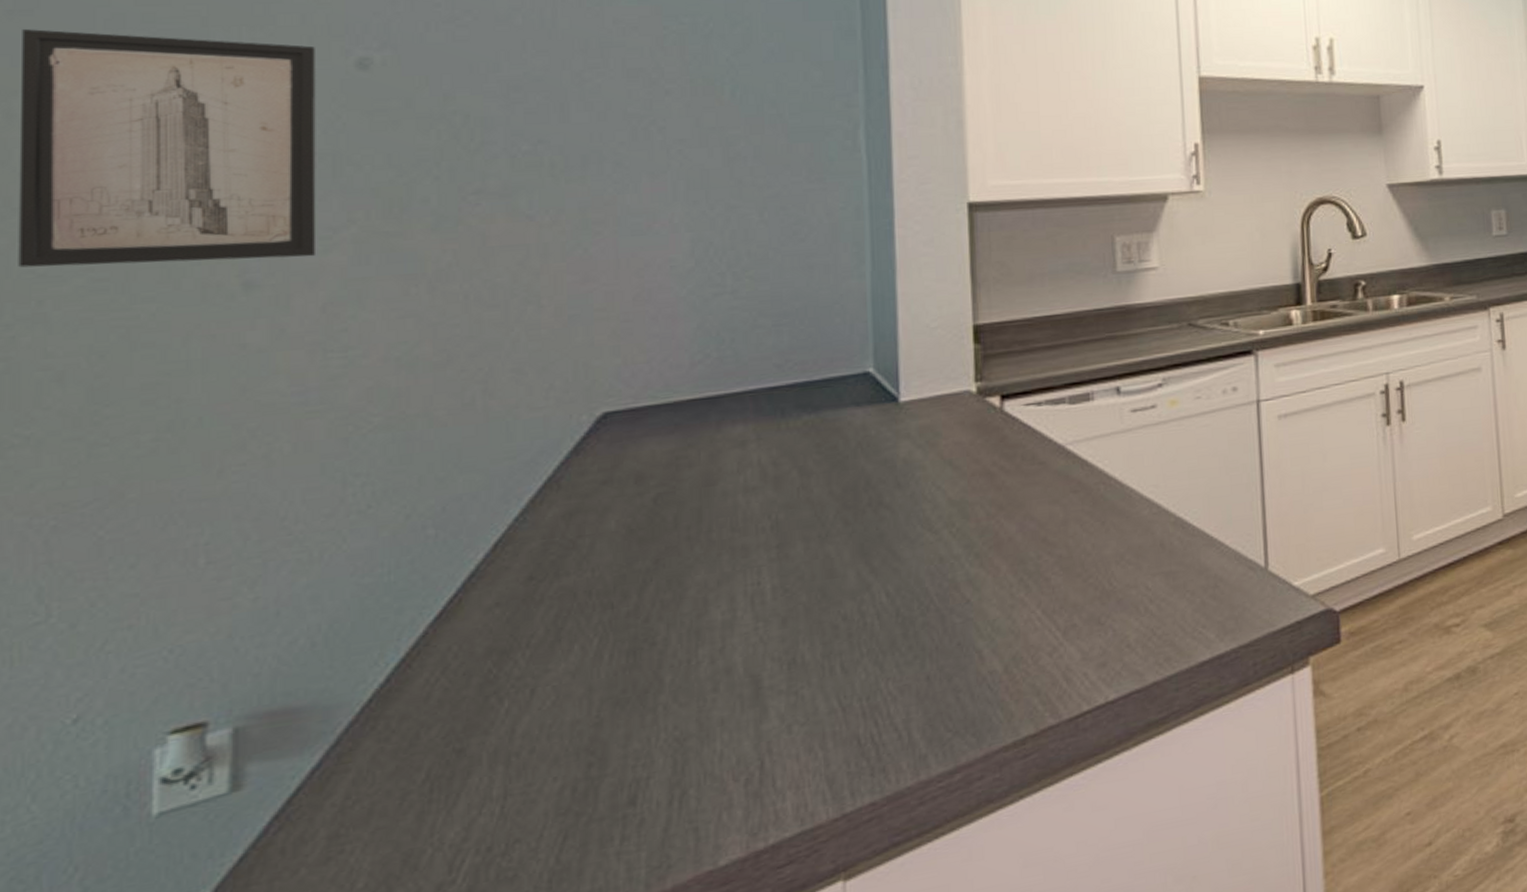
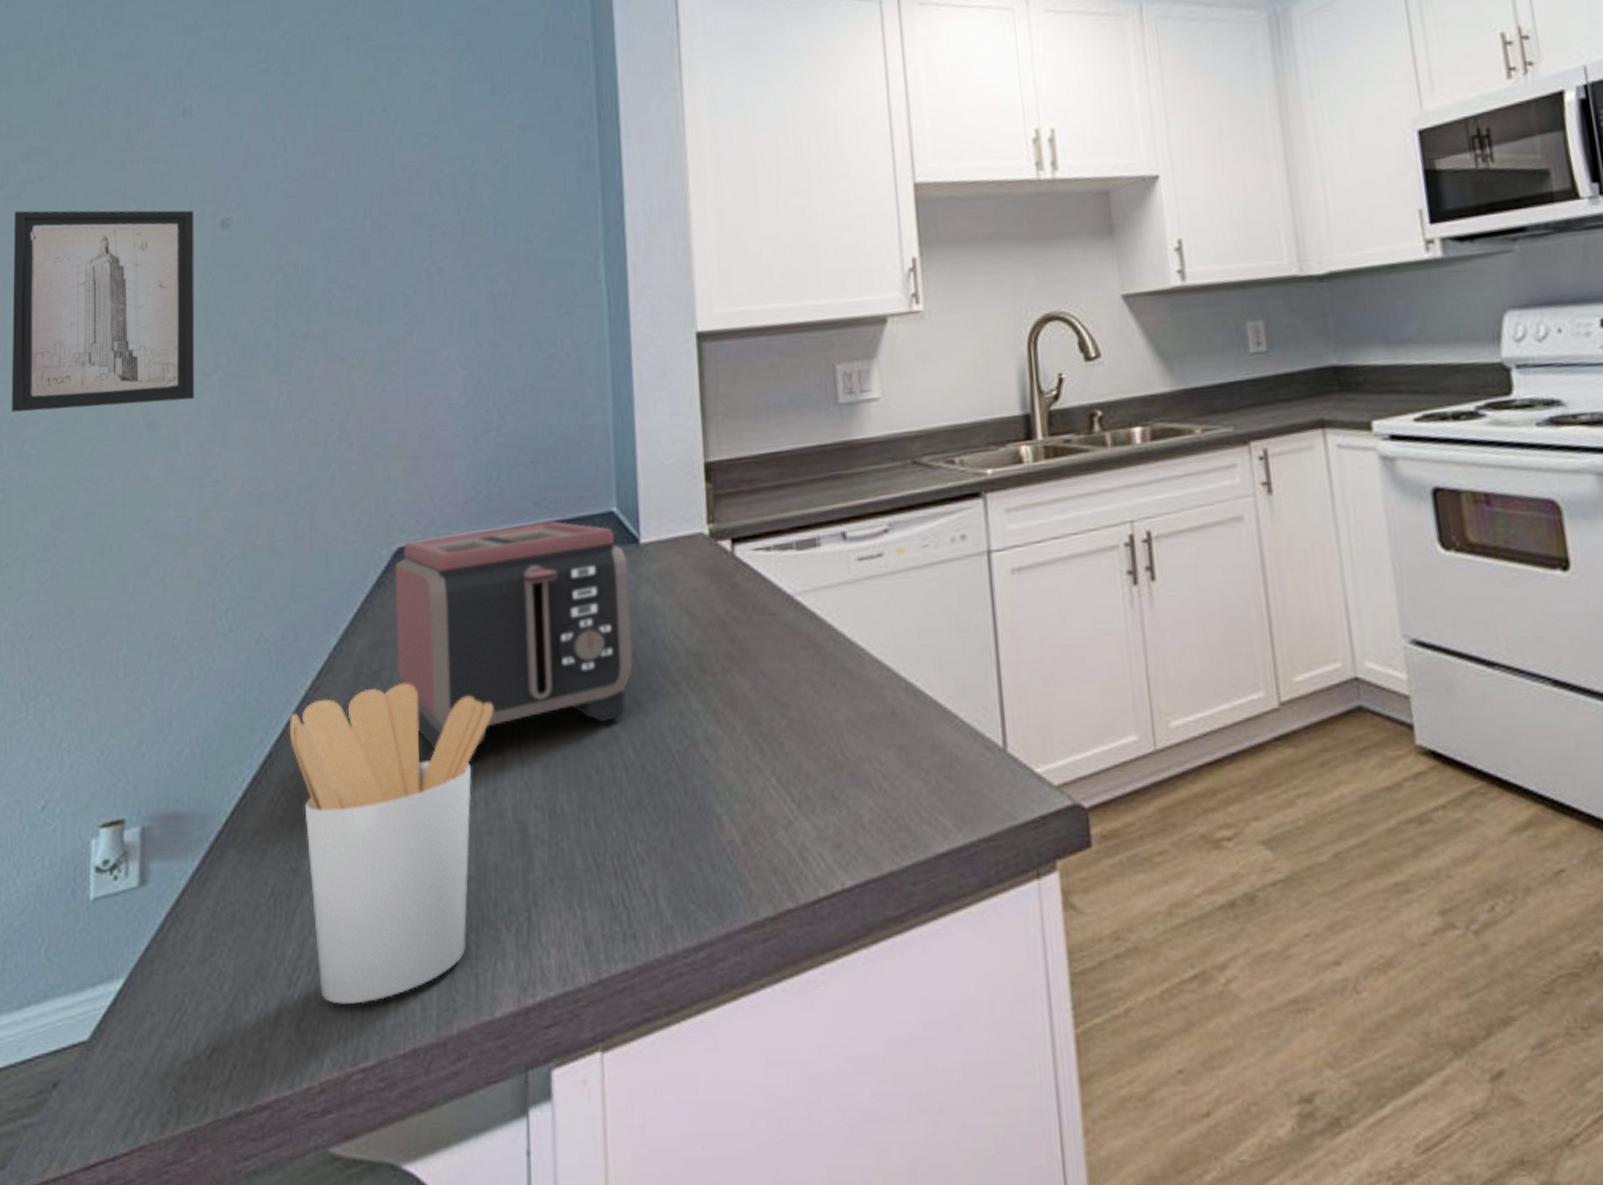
utensil holder: none [452,549,723,881] -> present [289,682,494,1005]
toaster: none [598,382,889,614] -> present [395,521,633,750]

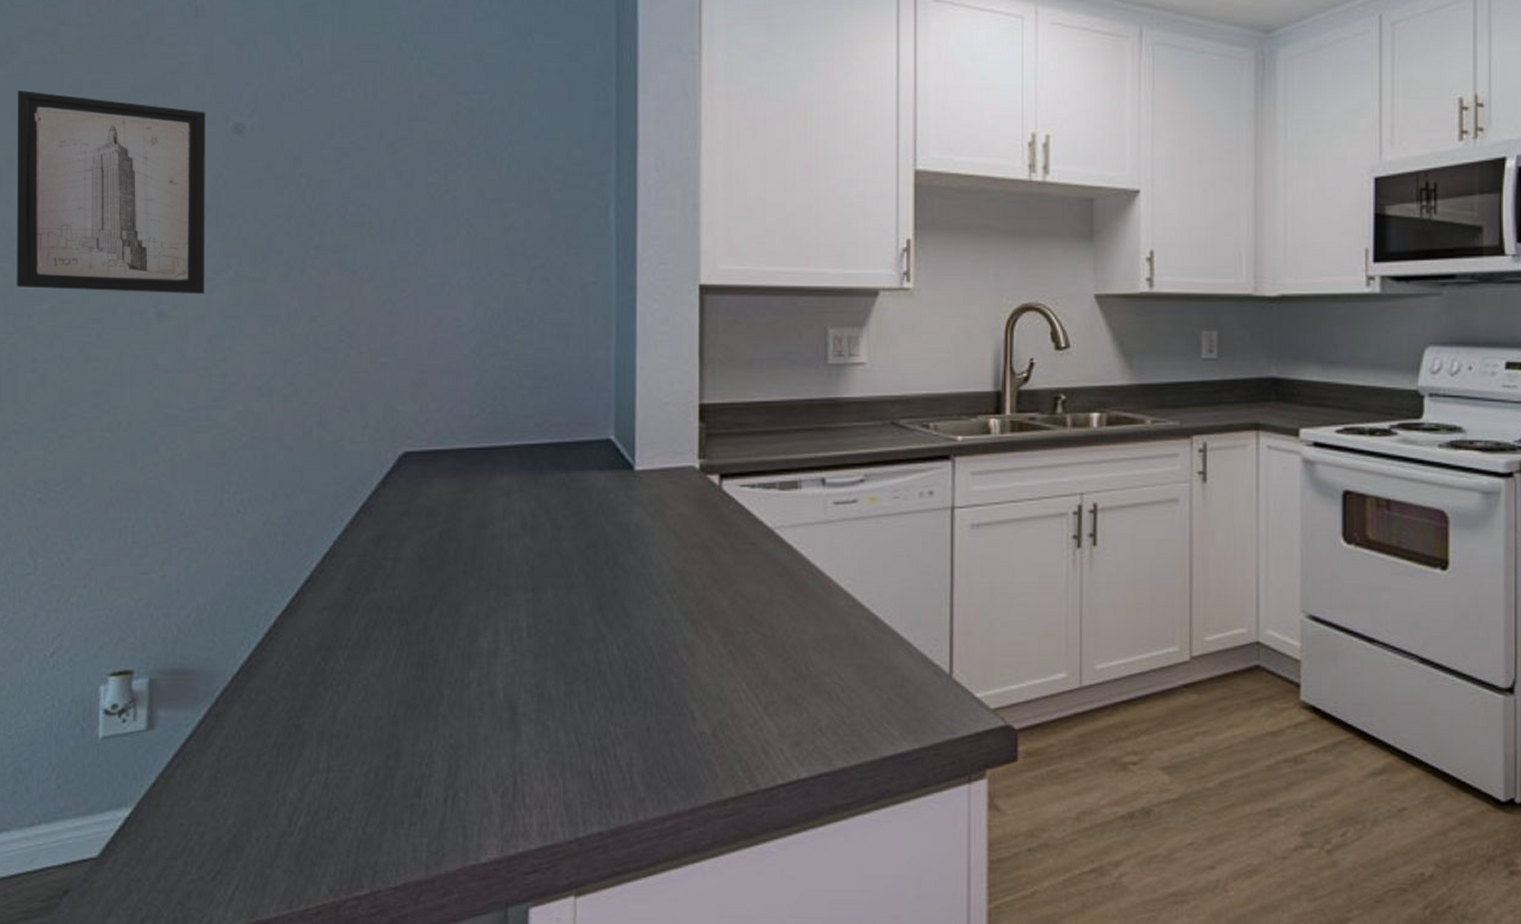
utensil holder: present [289,682,494,1005] -> none [294,572,490,844]
toaster: present [395,521,633,750] -> none [399,442,623,634]

